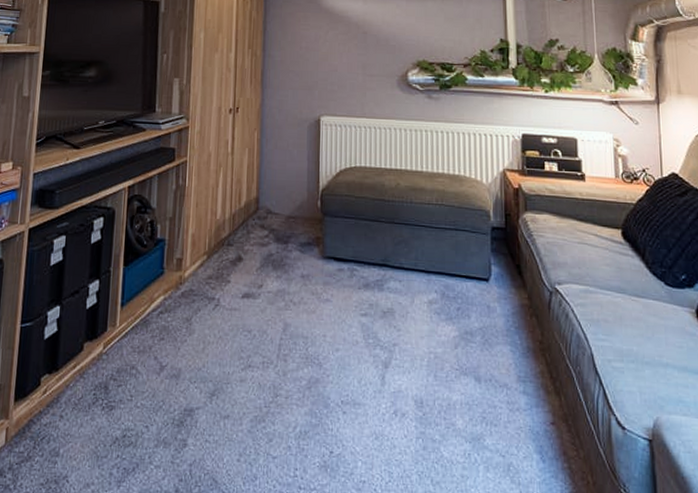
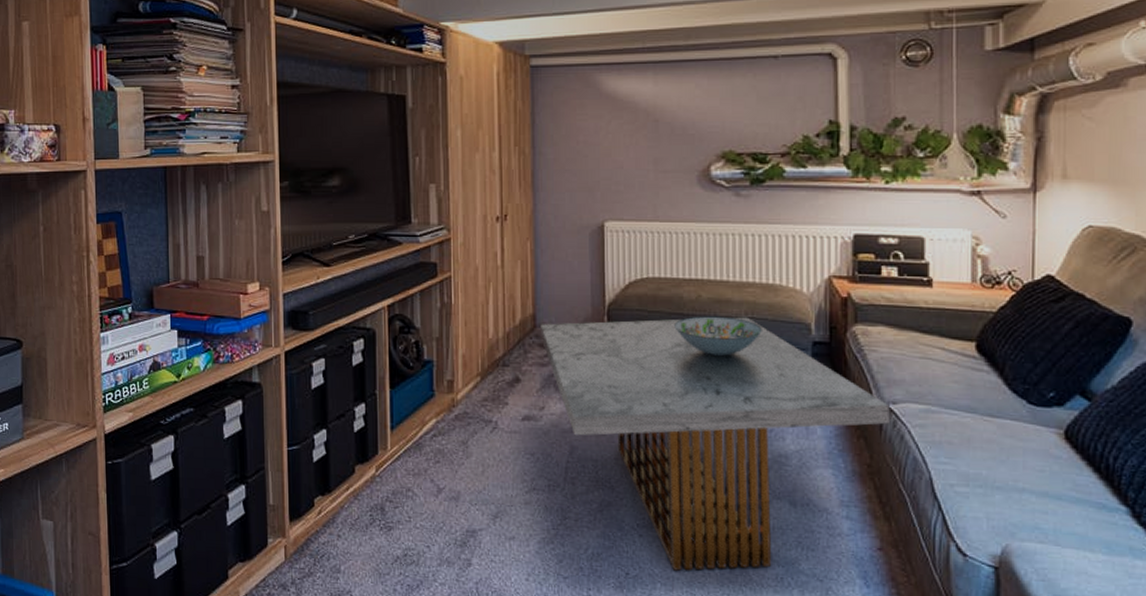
coffee table: none [262,203,556,448] -> present [541,317,890,571]
decorative bowl: none [377,202,450,240] -> present [674,316,762,357]

